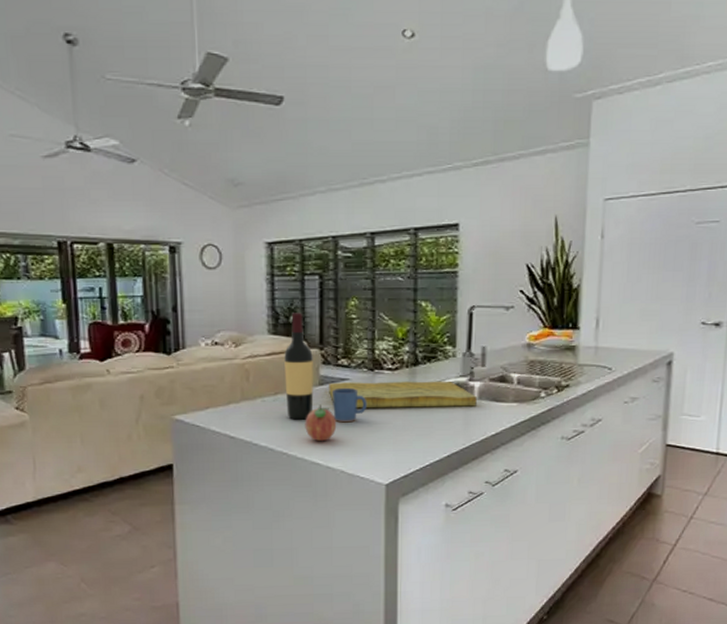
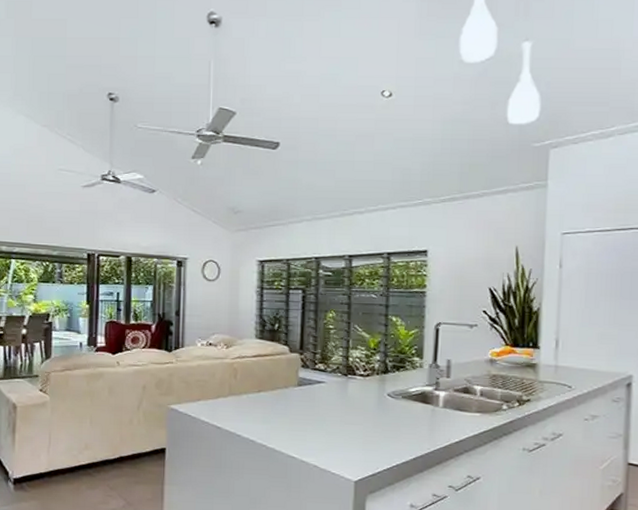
wine bottle: present [284,313,314,420] -> none [267,321,294,416]
fruit: present [305,404,337,441] -> none [283,403,312,436]
cutting board: present [329,381,477,409] -> none [306,384,442,414]
mug: present [333,387,367,423] -> none [309,389,341,422]

